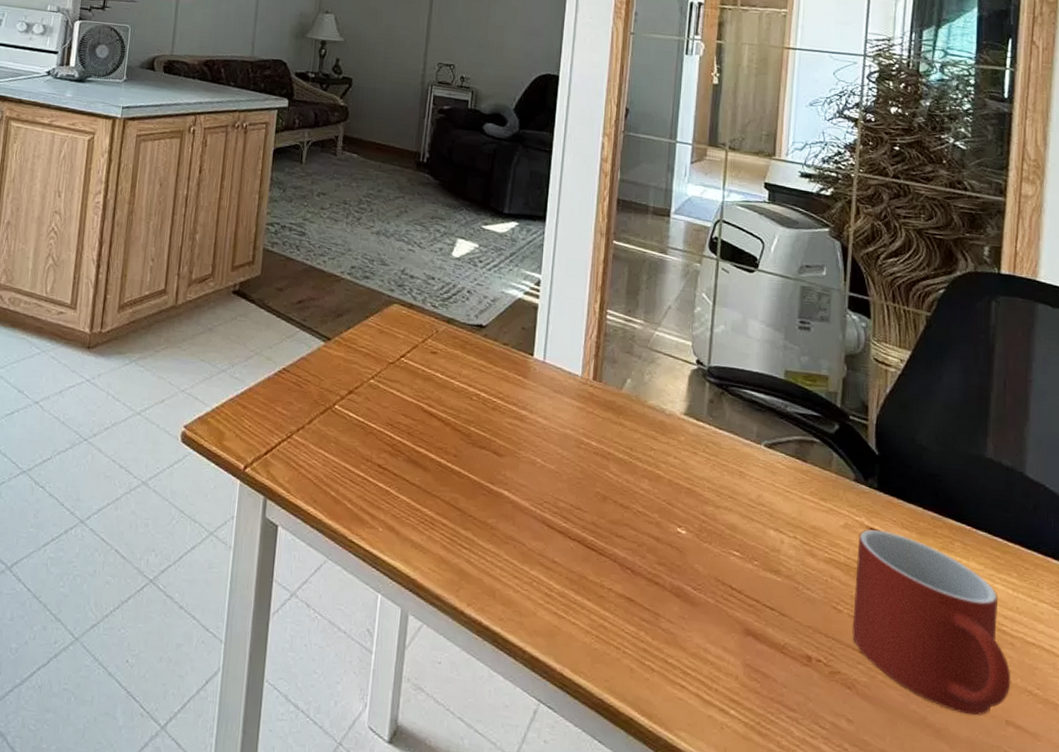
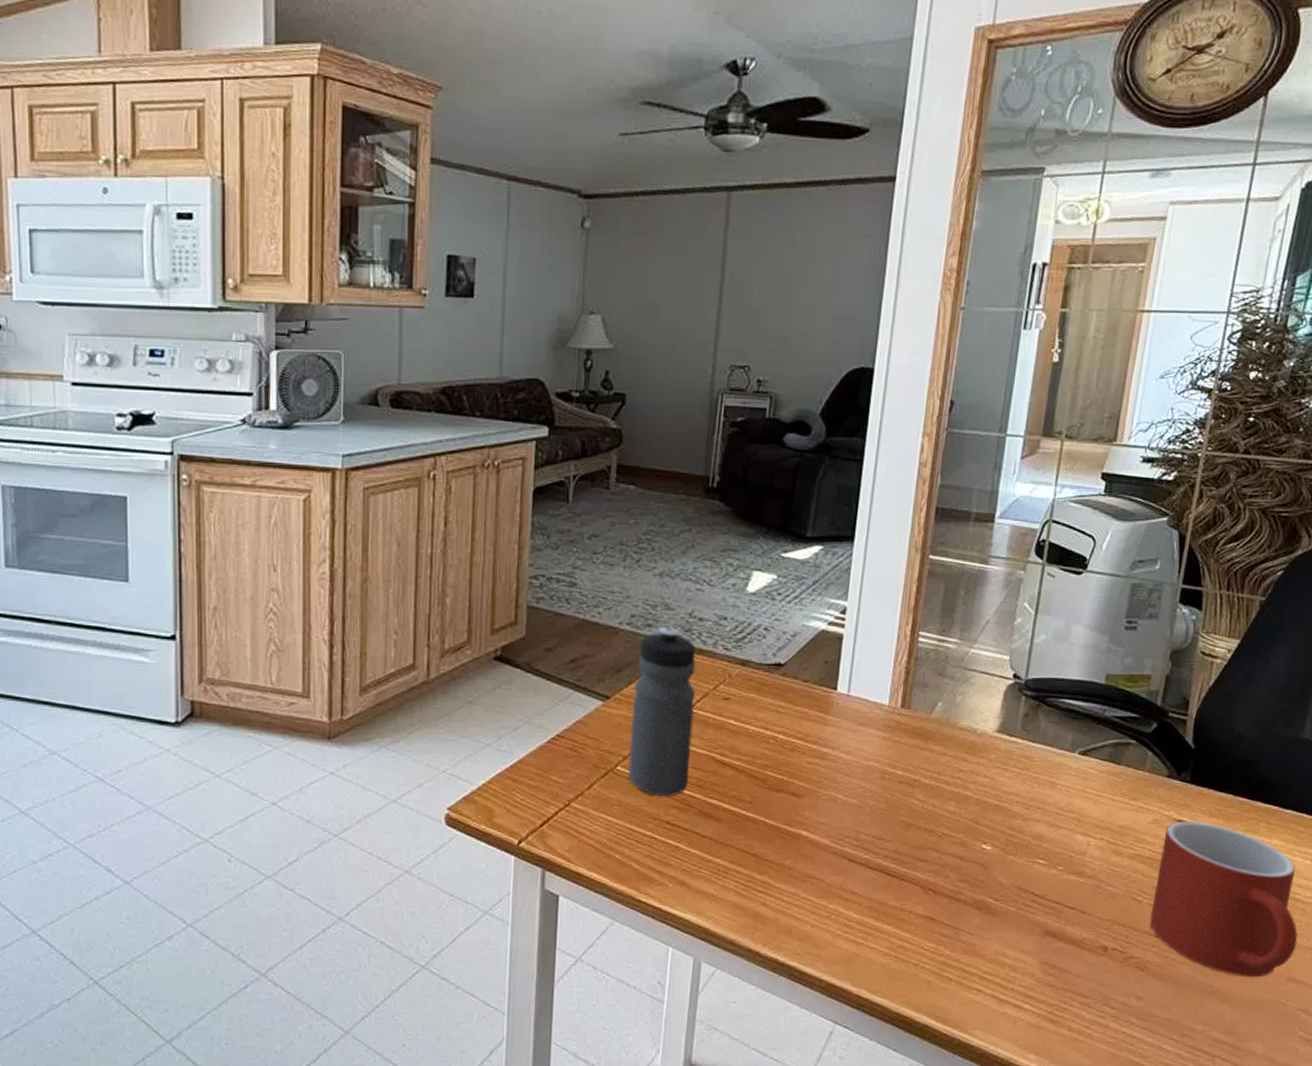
water bottle: none [344,279,407,441] -> present [628,626,696,797]

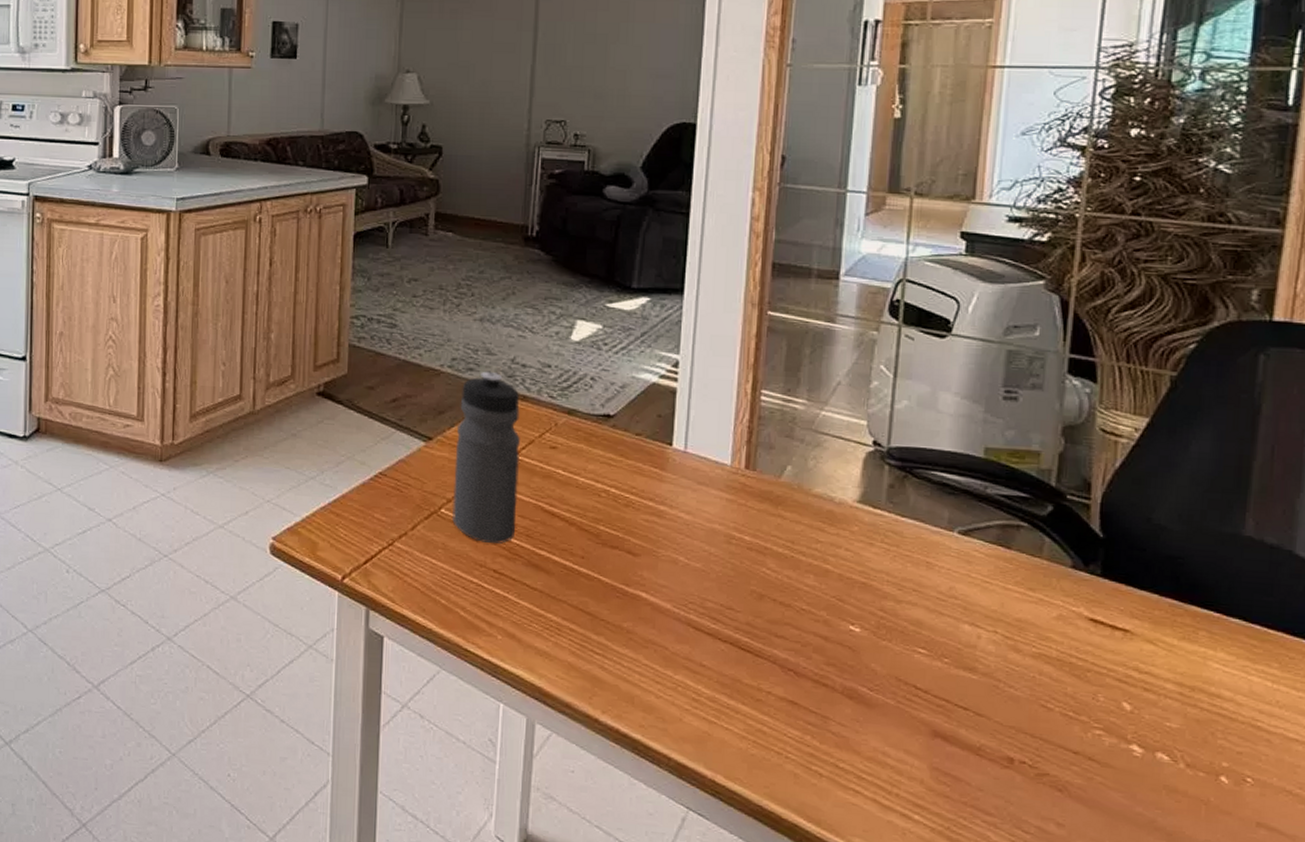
mug: present [1149,821,1298,978] -> none [1065,620,1266,818]

